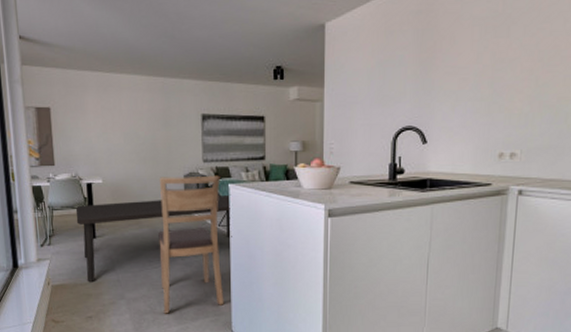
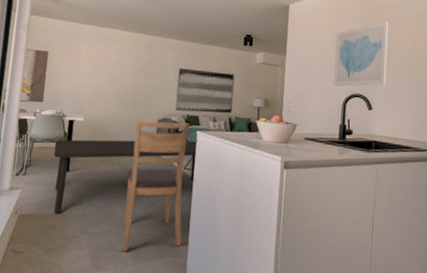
wall art: none [381,32,448,120] -> present [334,21,389,87]

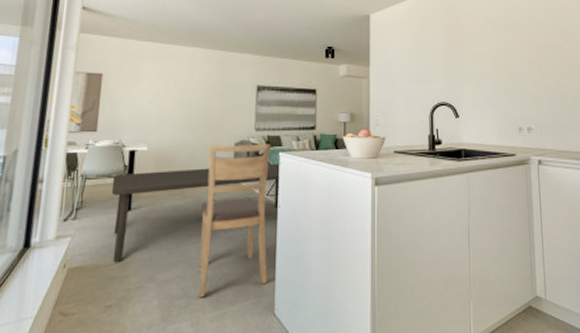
wall art: present [334,21,389,87] -> none [419,28,470,96]

